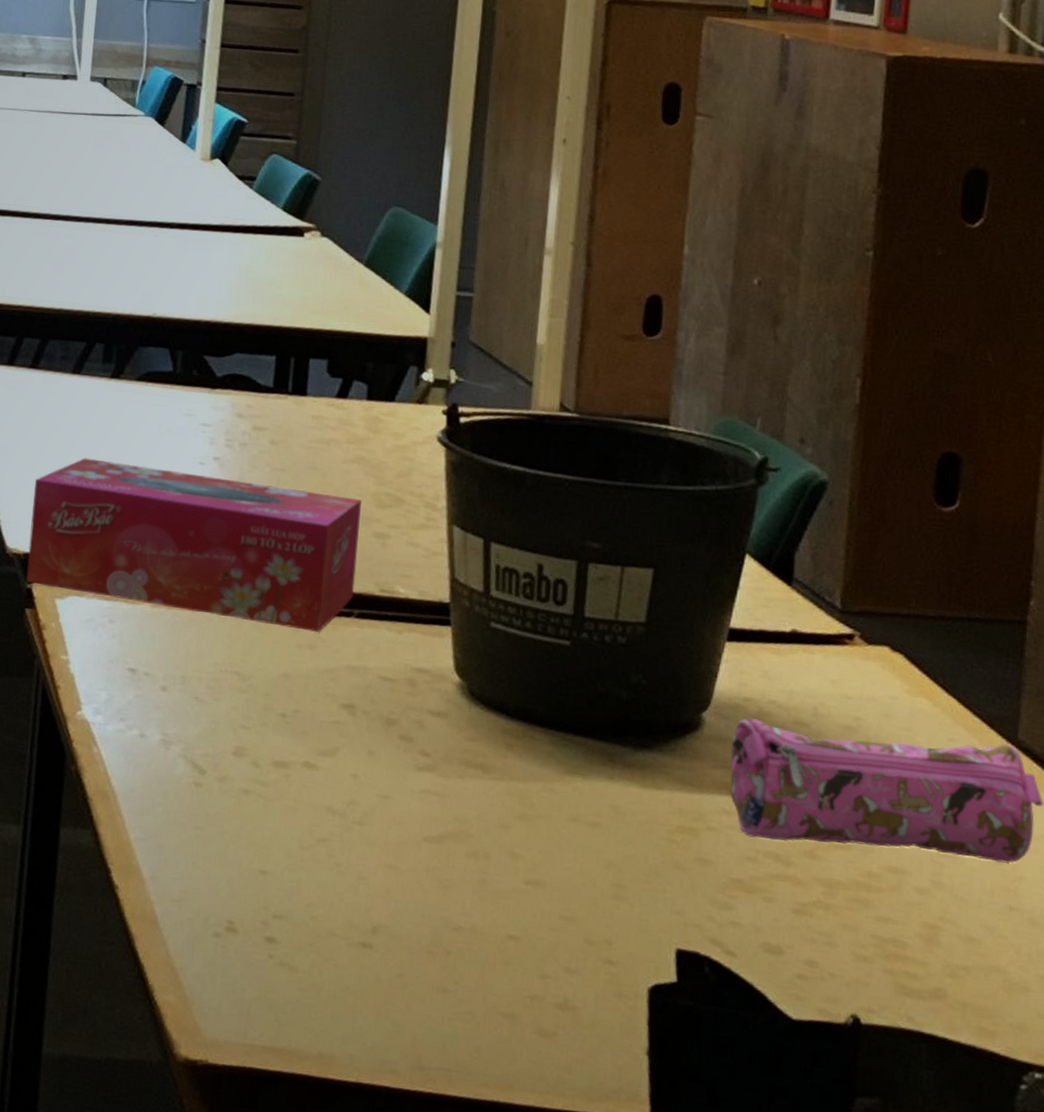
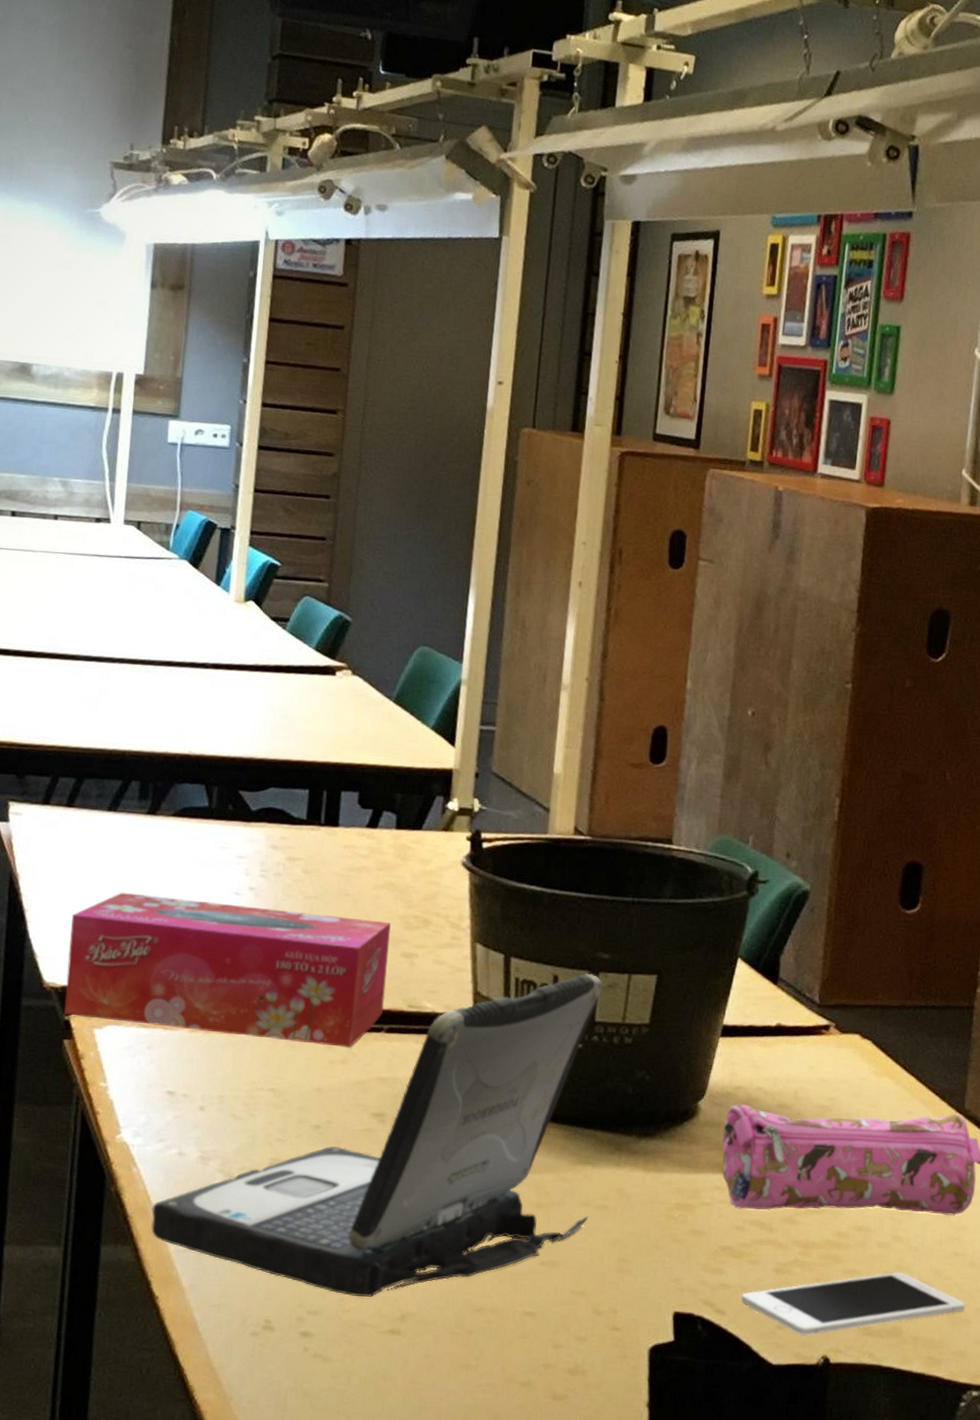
laptop: none [111,563,593,905] -> present [151,973,603,1297]
cell phone: none [754,924,1024,990] -> present [741,1272,965,1336]

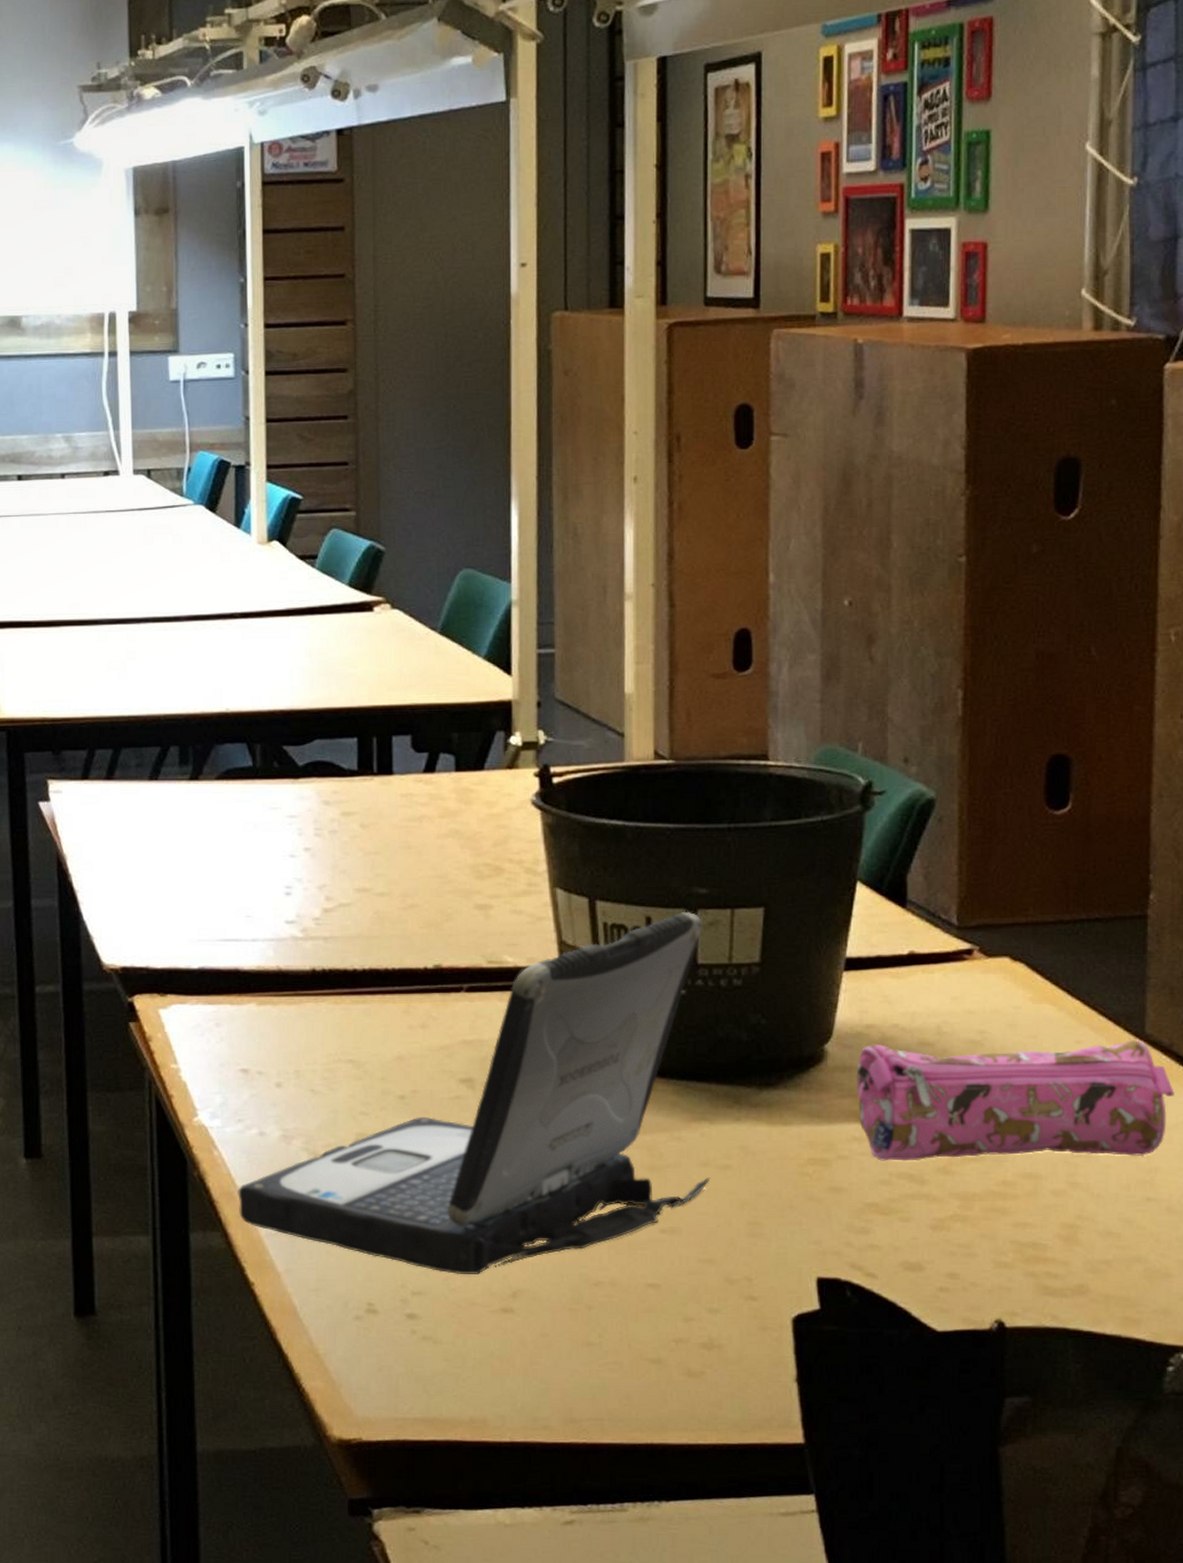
tissue box: present [64,892,391,1049] -> none [124,864,462,1012]
cell phone: present [741,1272,965,1336] -> none [894,1223,1165,1298]

